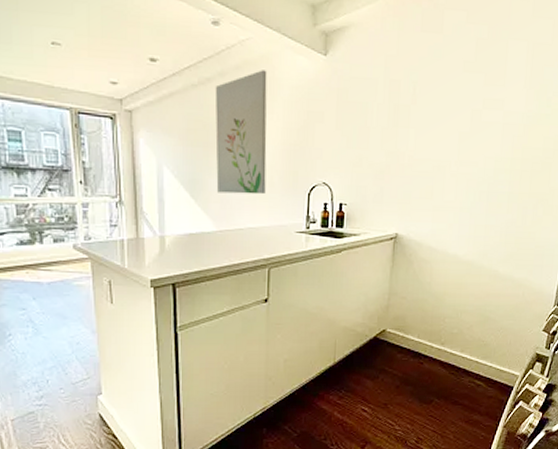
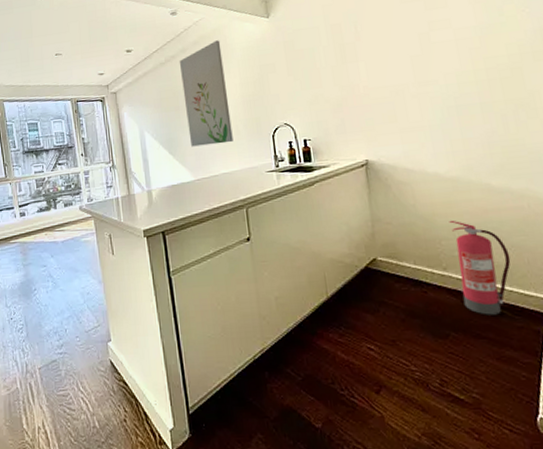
fire extinguisher: none [451,300,498,386] -> present [449,220,511,315]

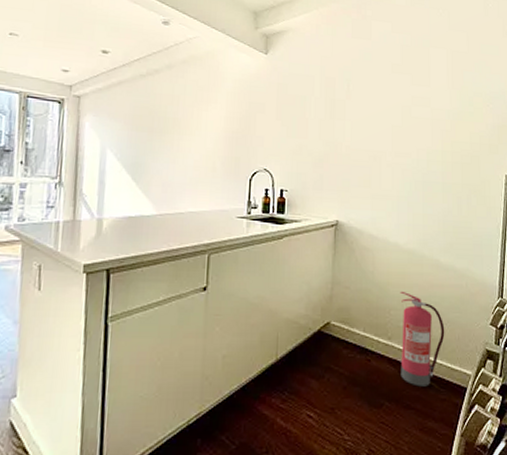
wall art: present [179,40,233,147] -> none [159,64,212,179]

